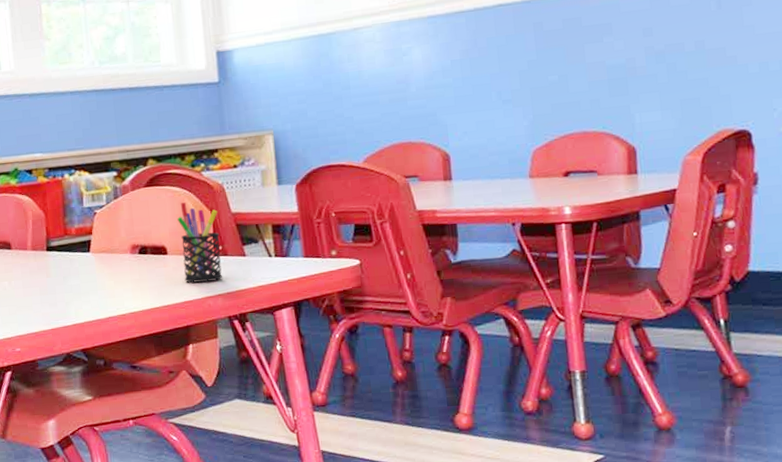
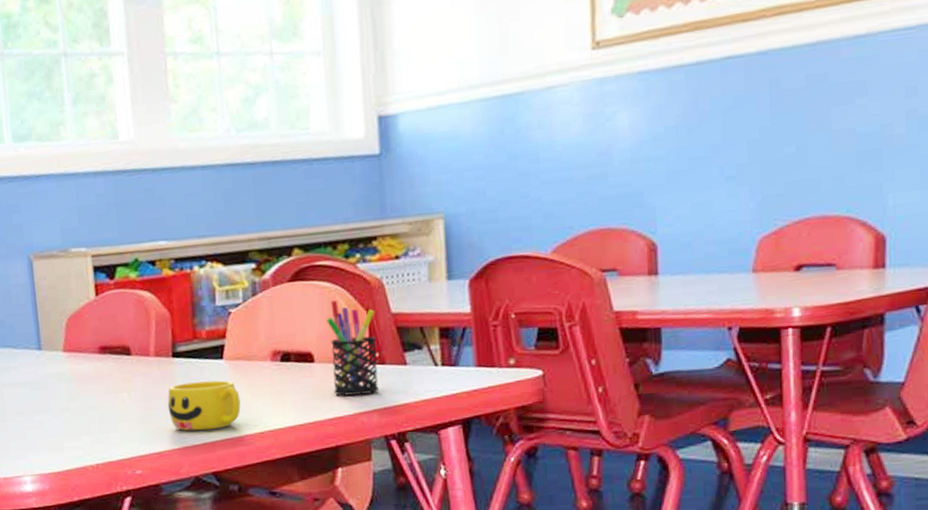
cup: none [42,270,106,314] -> present [167,380,241,431]

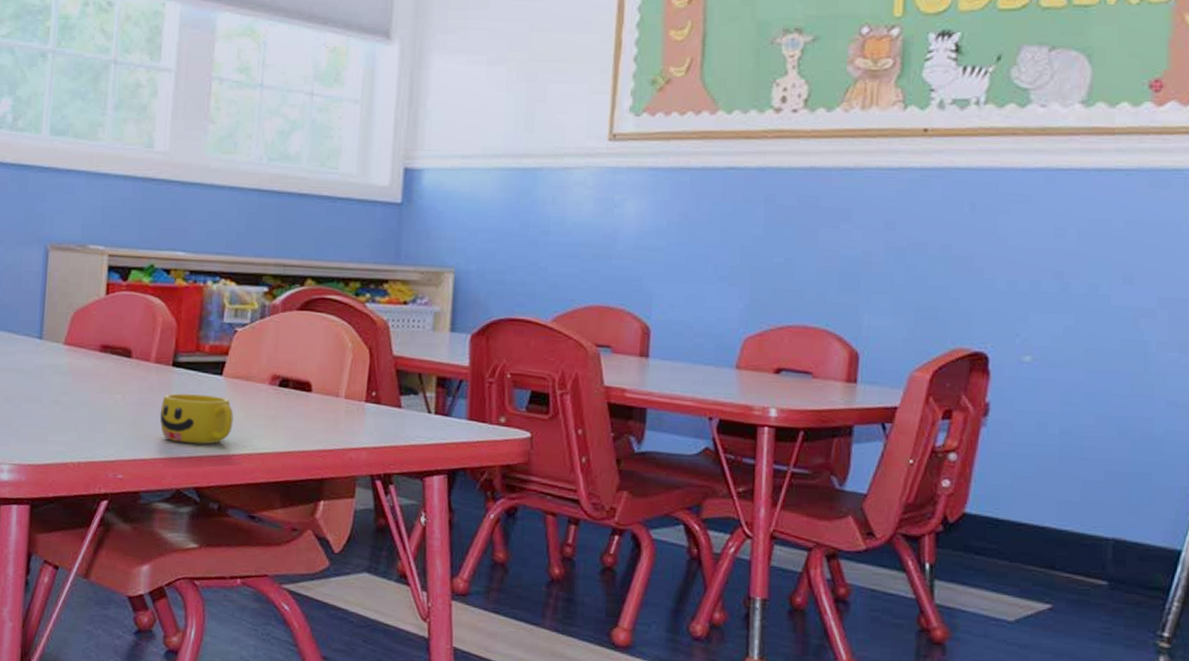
pen holder: present [327,301,379,396] -> none [326,335,377,431]

